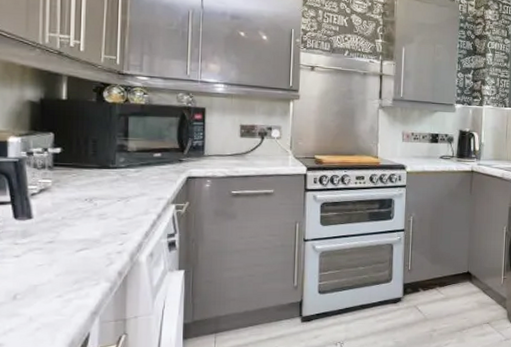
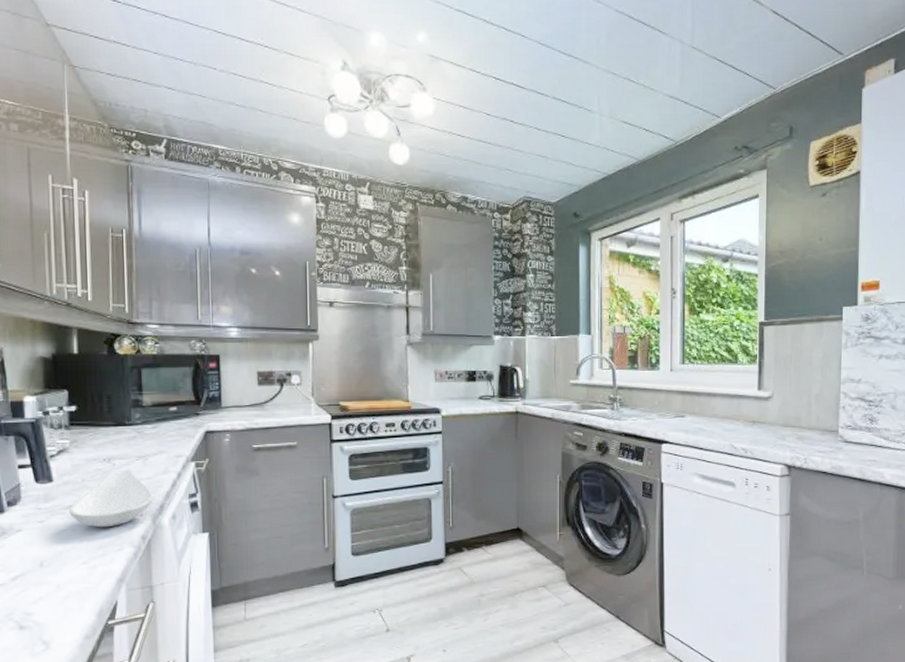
spoon rest: none [47,208,133,263] -> present [69,468,154,528]

